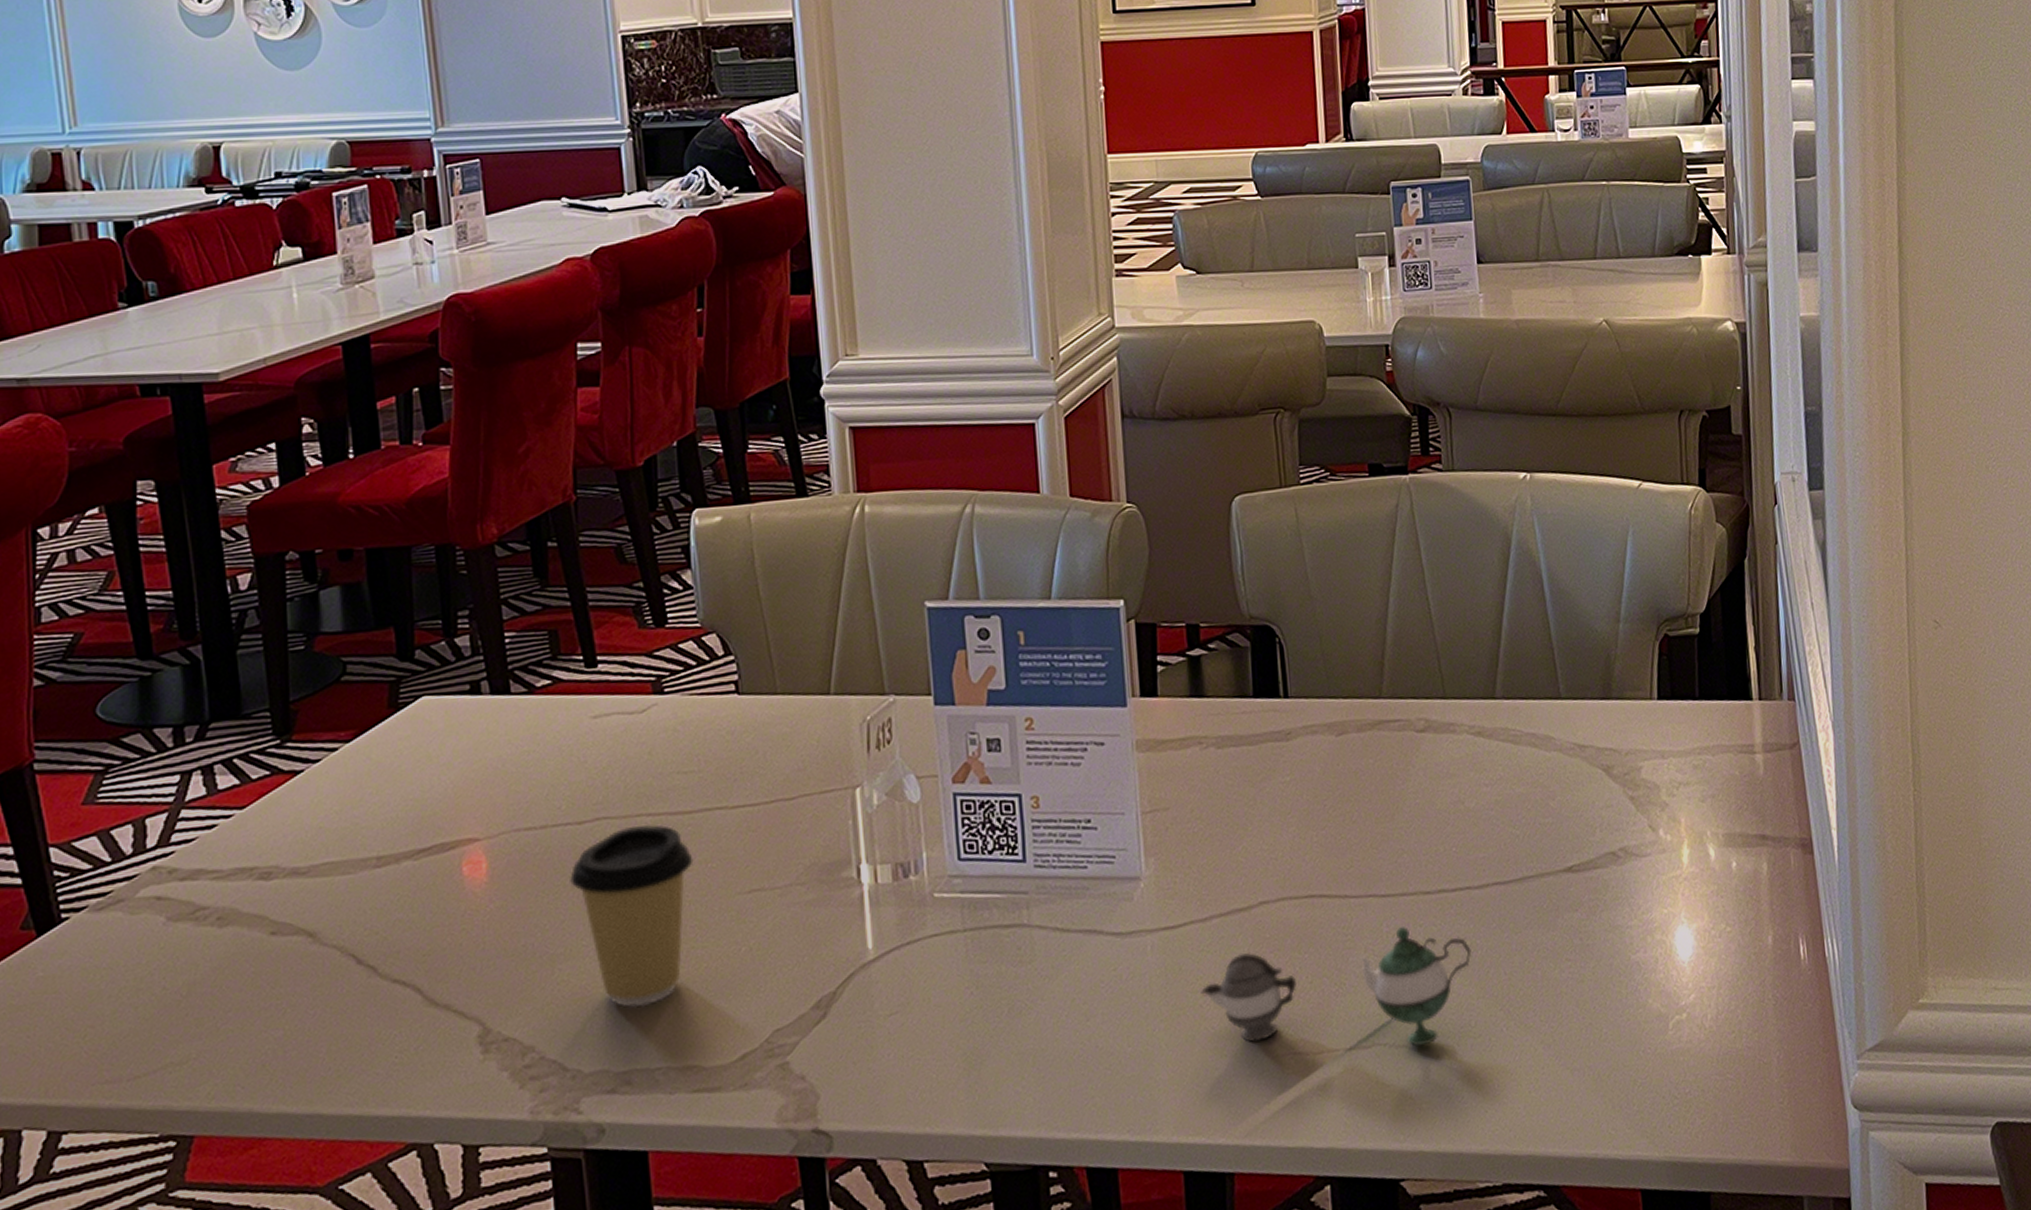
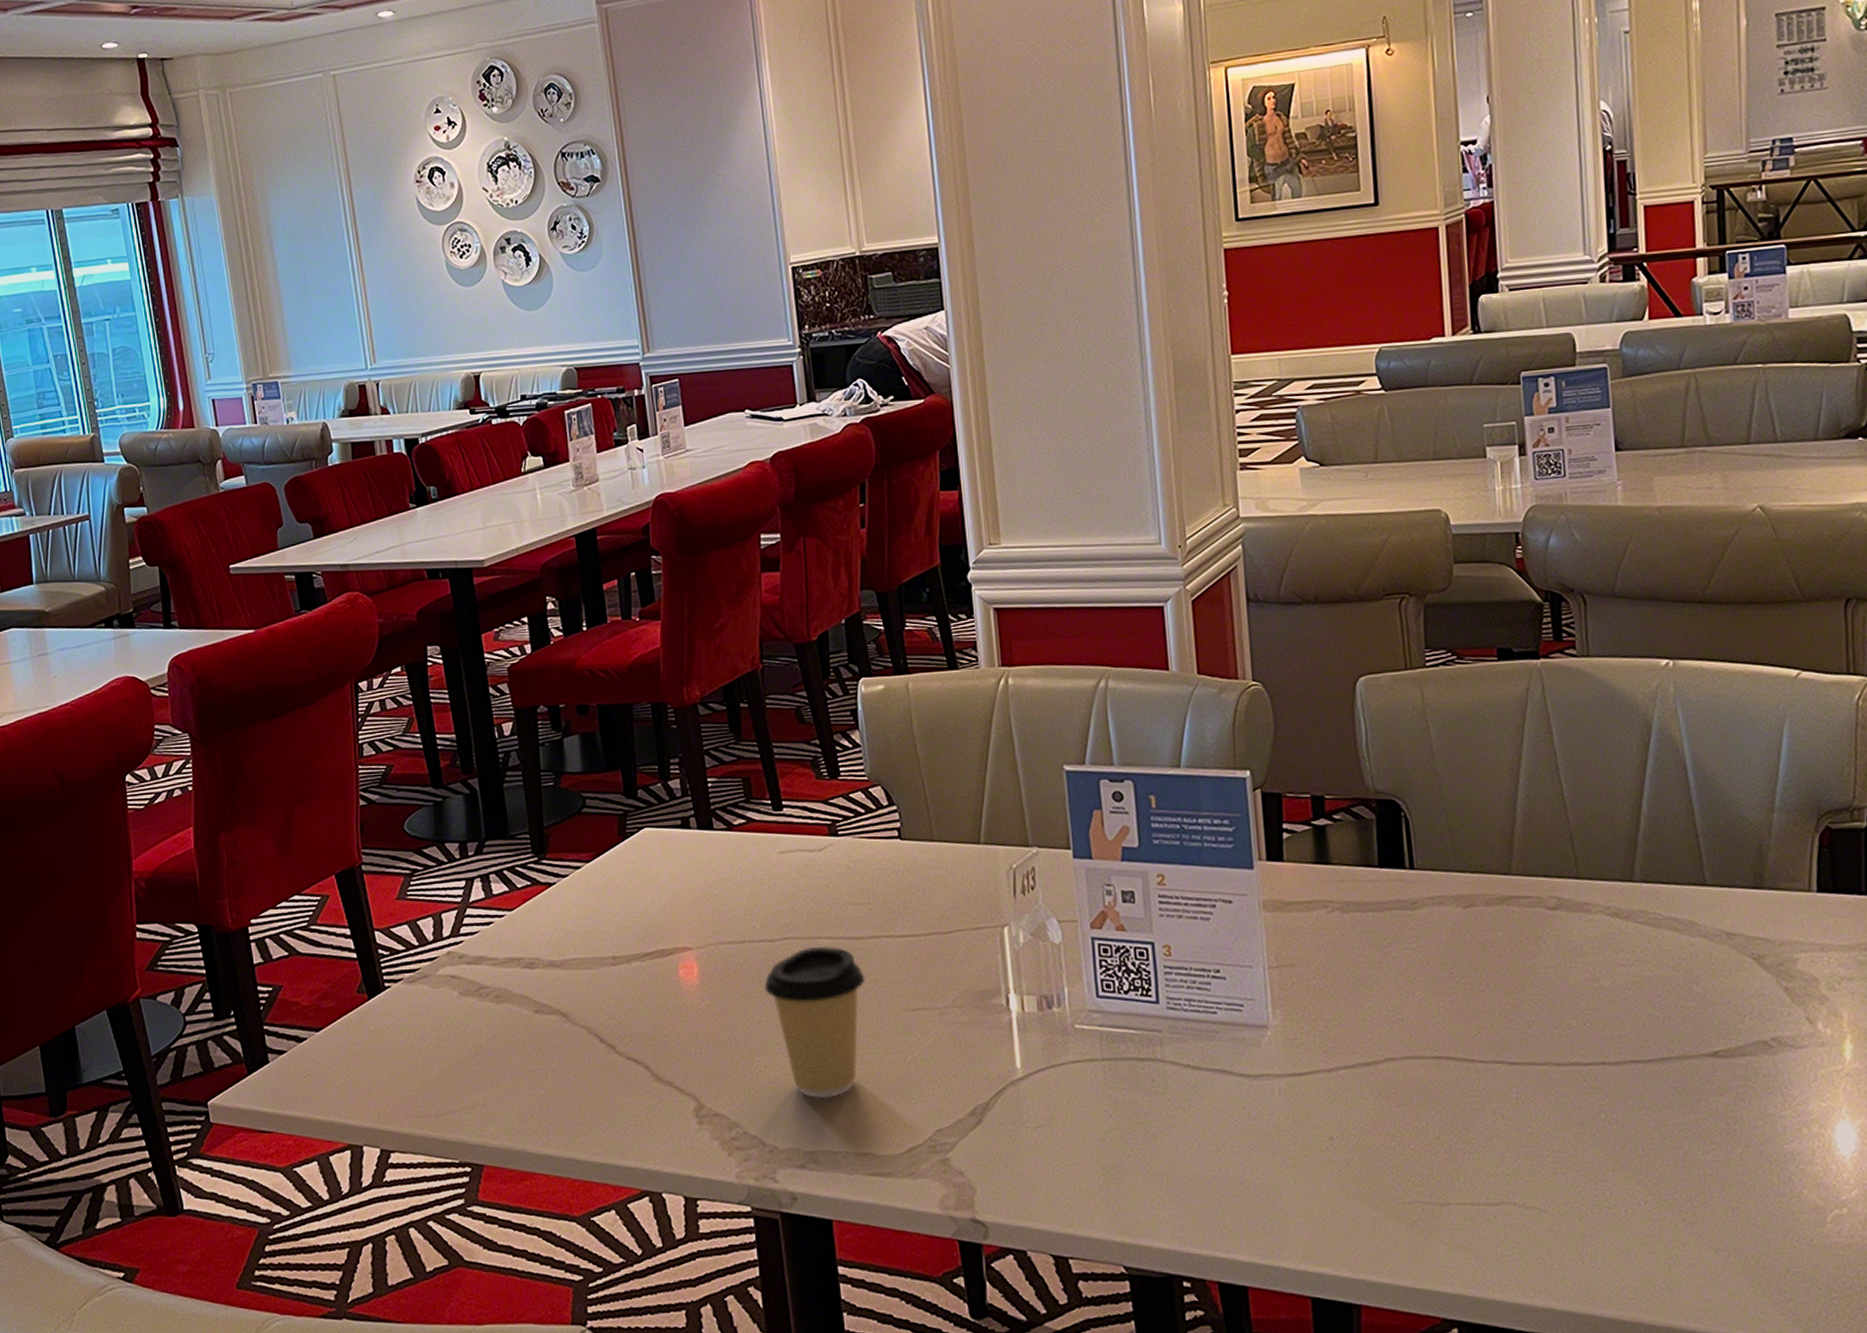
teapot: present [1201,927,1472,1047] -> none [1327,1095,1607,1210]

